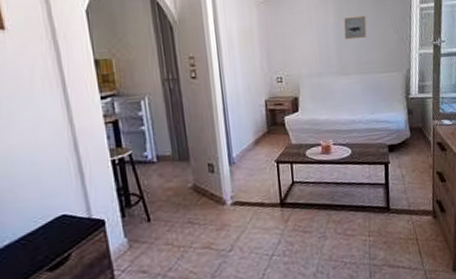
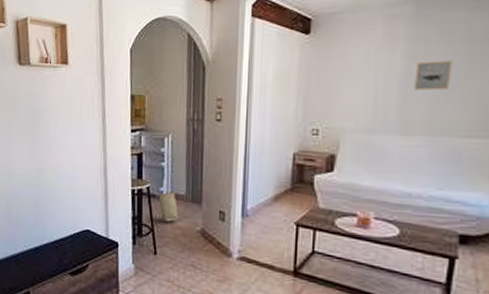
basket: none [140,152,169,186] -> present [155,189,179,222]

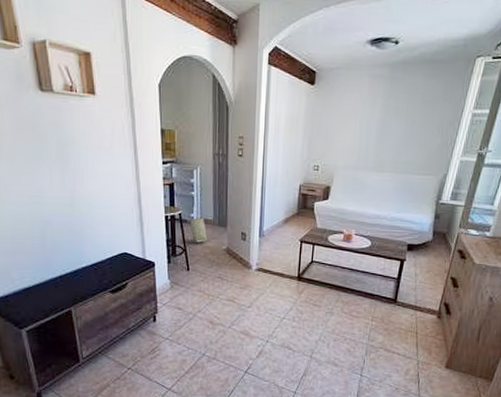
wall art: present [414,60,452,91] -> none [387,115,412,139]

